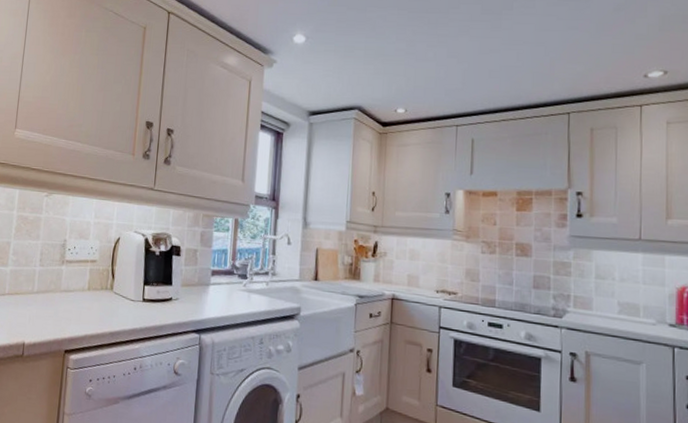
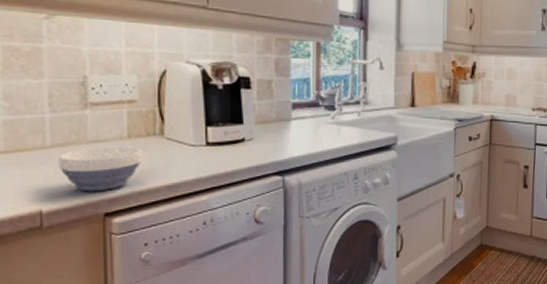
bowl: none [39,295,96,332] -> present [58,146,142,192]

